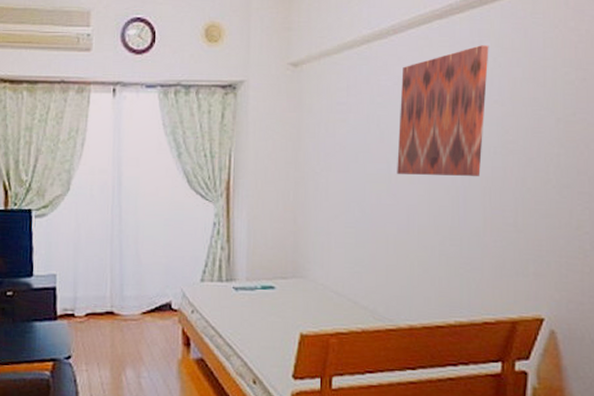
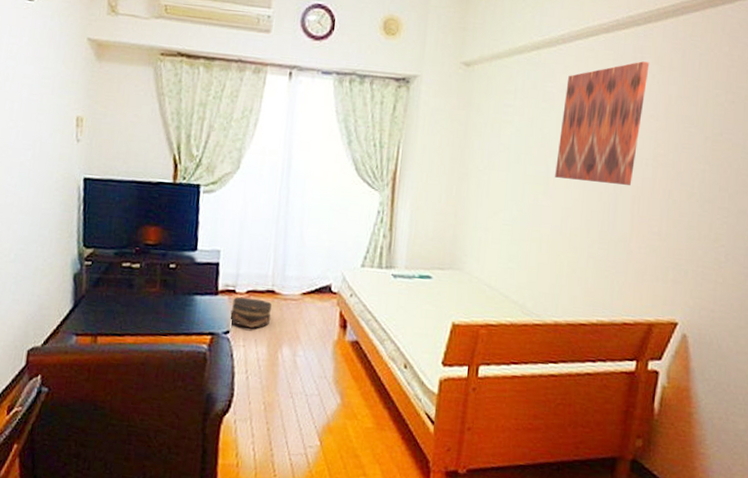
hat box: none [70,320,112,351] -> present [230,297,272,328]

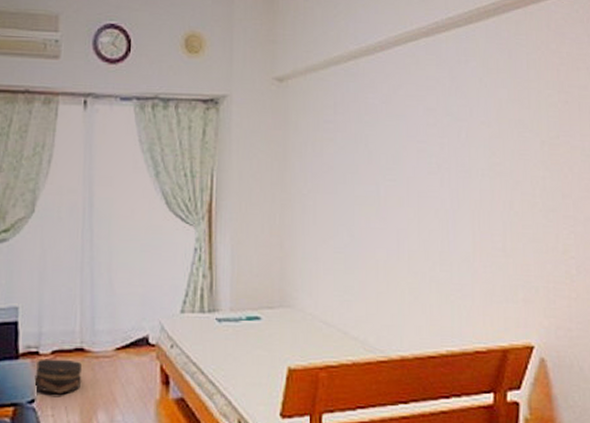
wall art: present [555,61,650,186] -> none [386,65,475,200]

